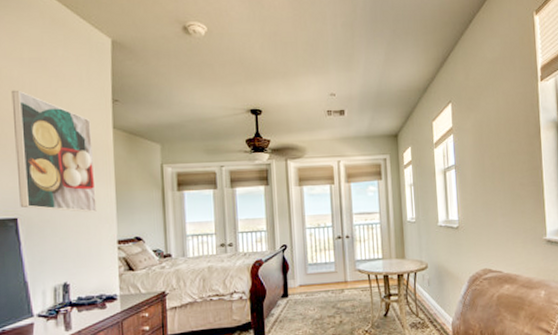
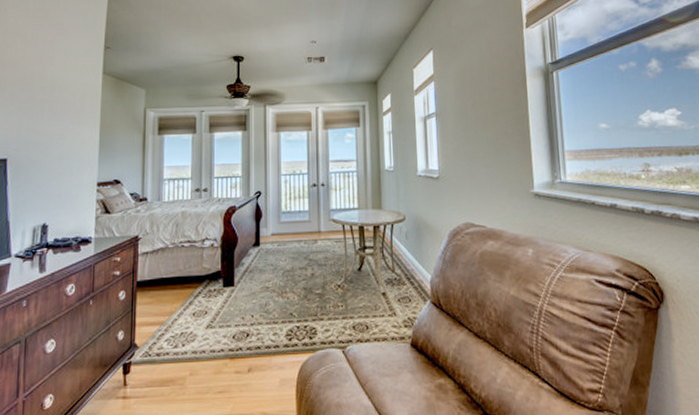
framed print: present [11,90,97,213] -> none [10,38,83,155]

